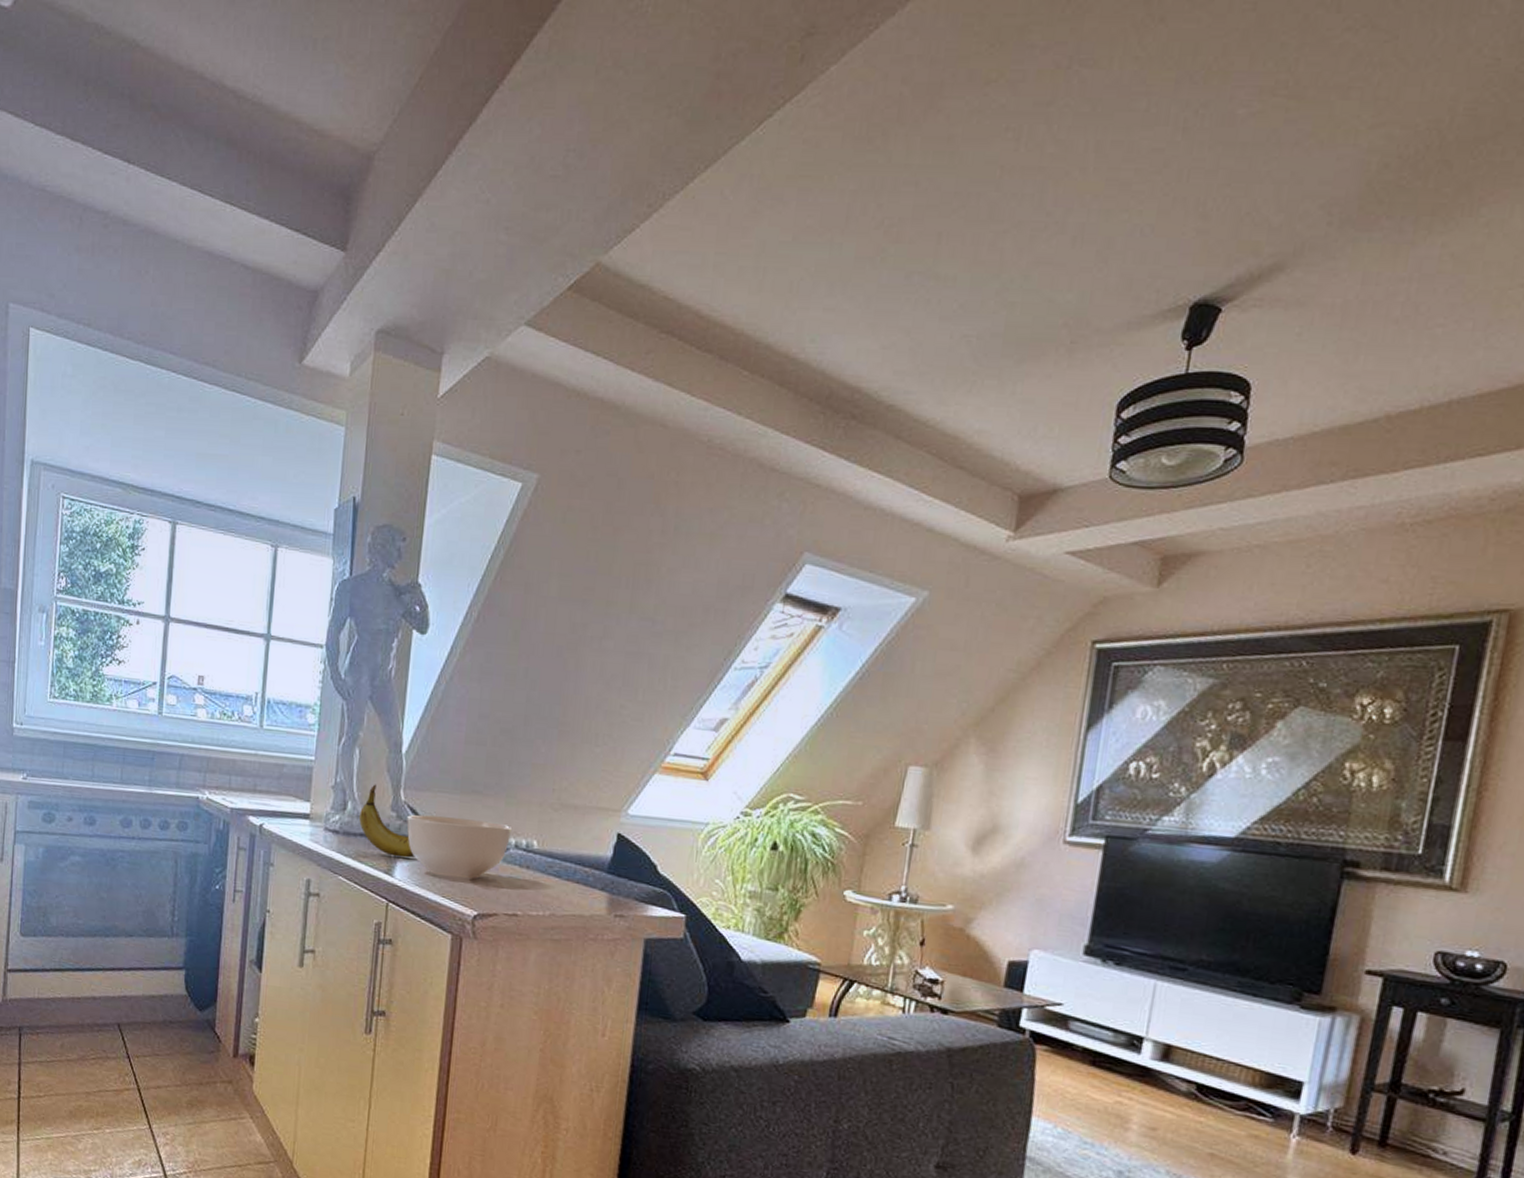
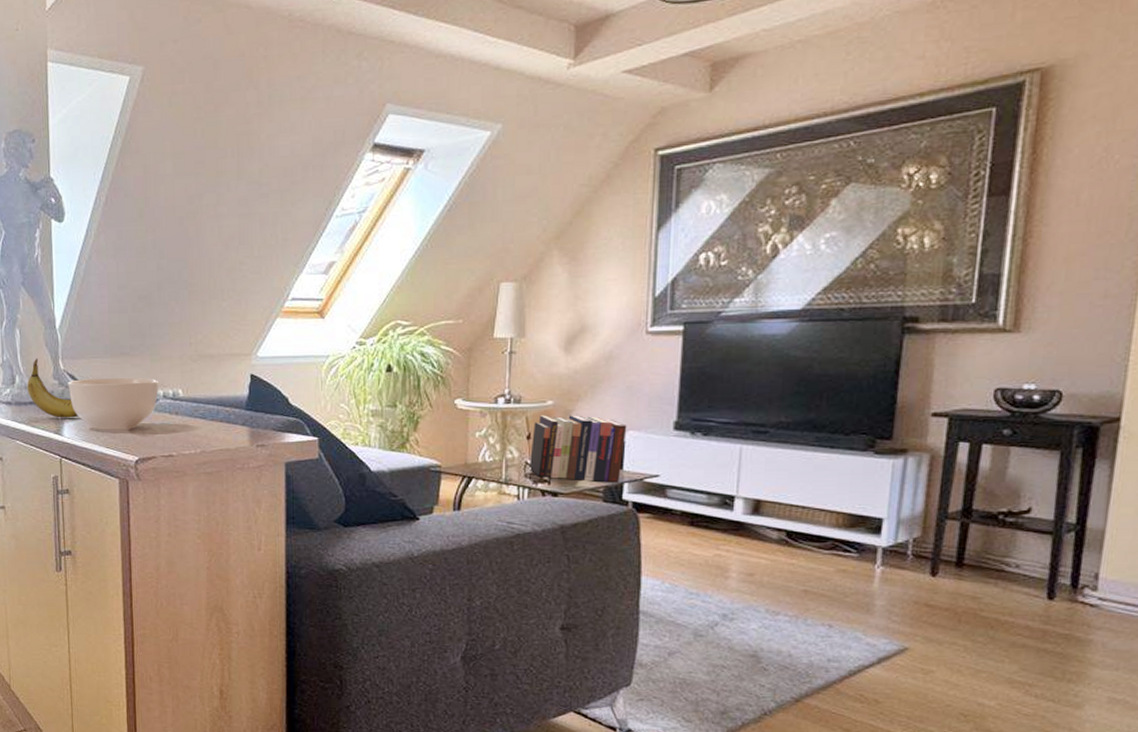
books: none [918,920,1032,1007] -> present [528,415,627,483]

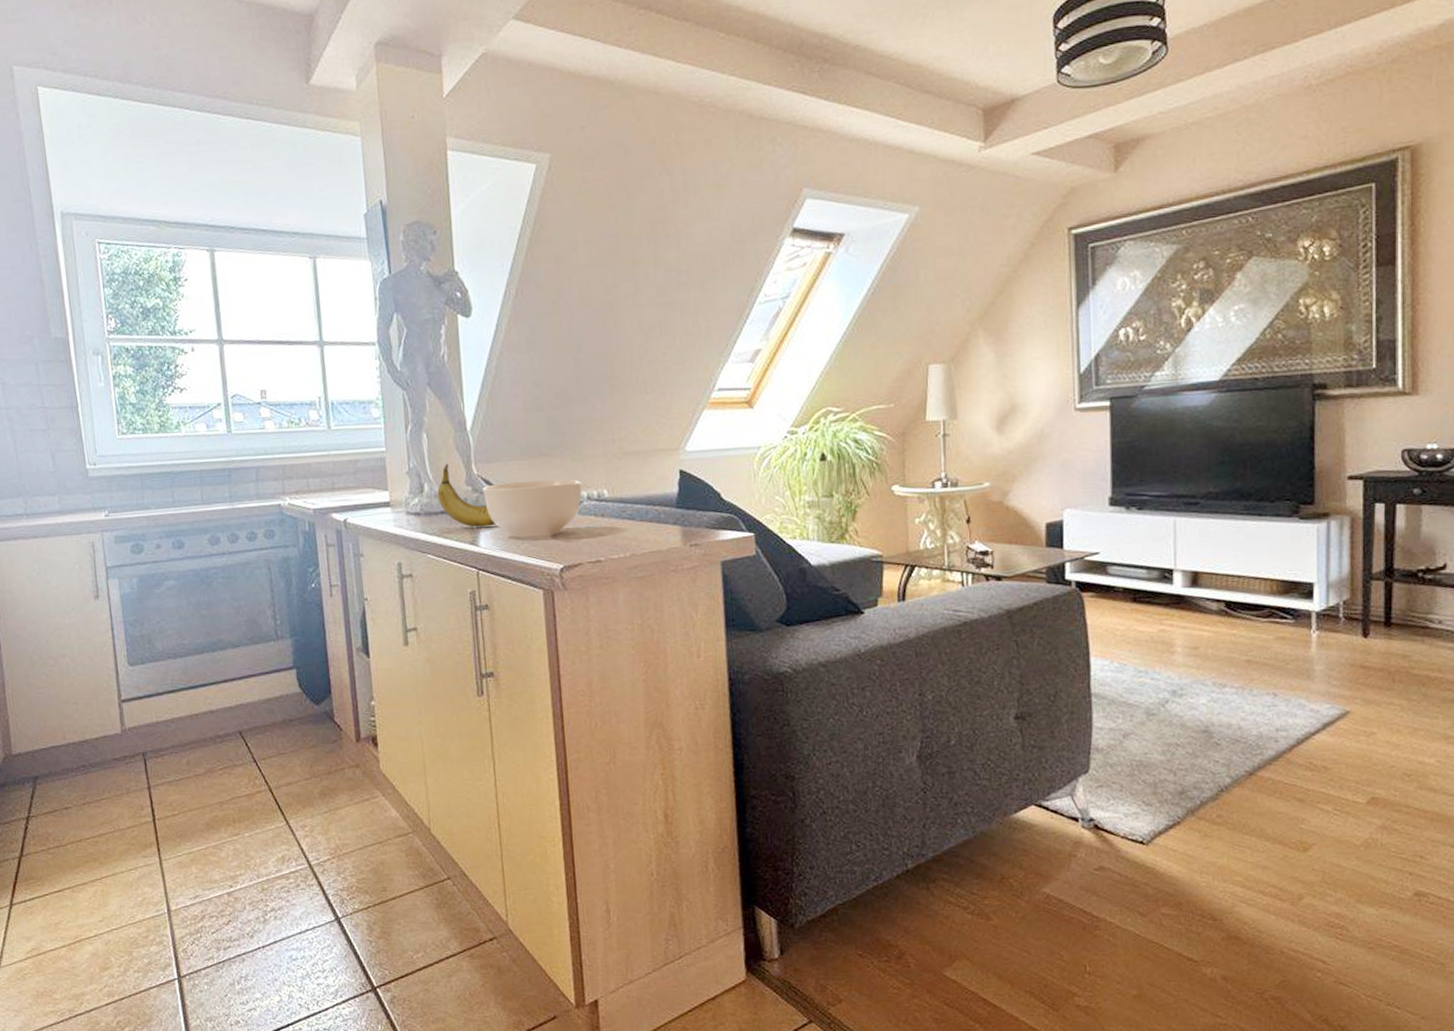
books: present [528,415,627,483] -> none [970,496,1064,564]

